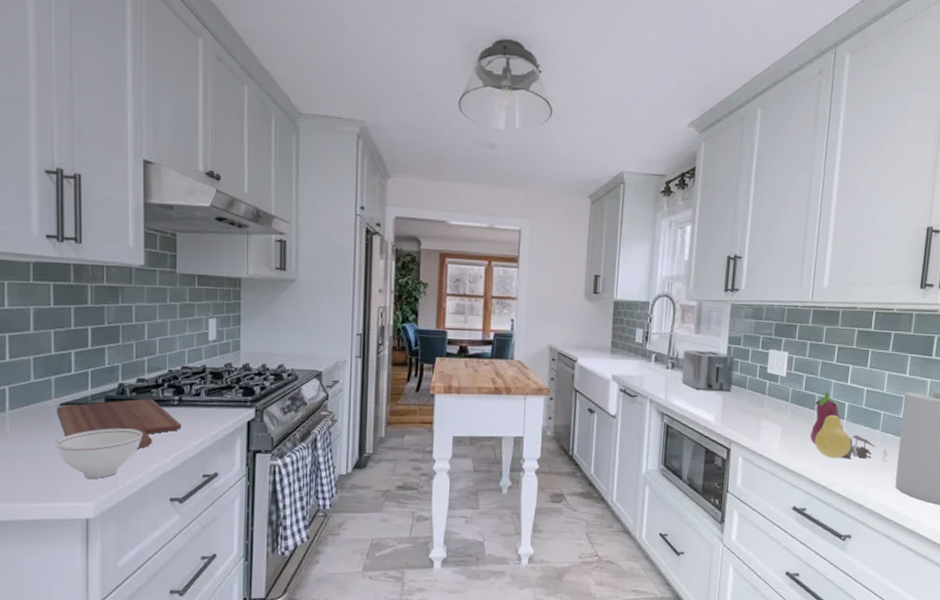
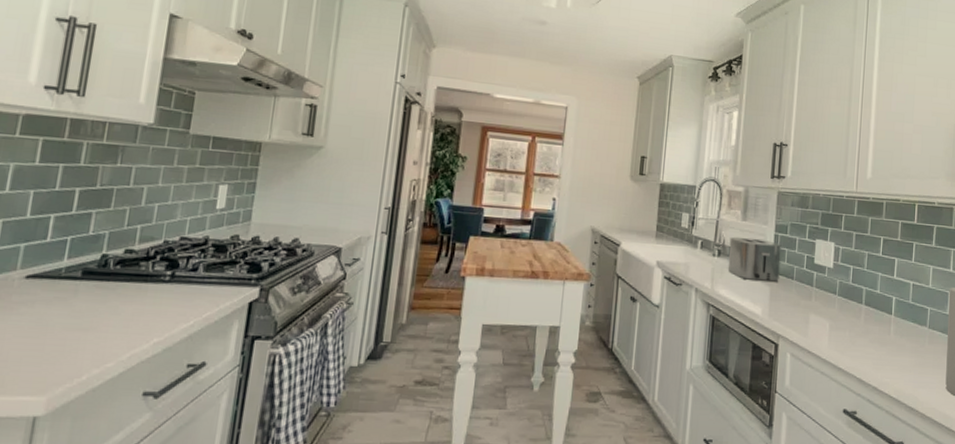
bowl: present [55,428,144,479] -> none [11,306,123,367]
cutting board: present [56,398,182,448] -> none [19,272,170,331]
fruit: present [810,392,888,463] -> none [858,285,937,362]

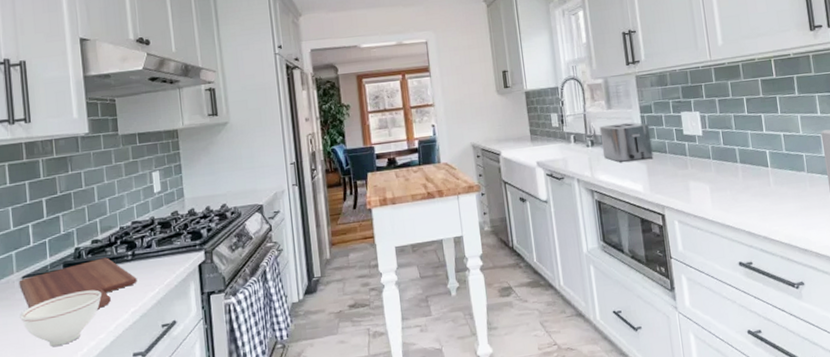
bowl: none [11,306,123,367] -> present [20,289,103,347]
cutting board: none [19,272,170,331] -> present [18,257,137,309]

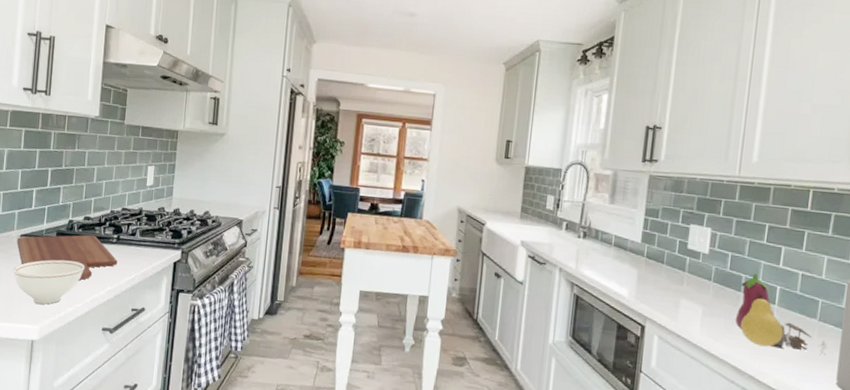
toaster: present [599,122,654,163] -> none [593,219,652,267]
fruit: none [736,143,821,208] -> present [735,273,828,356]

